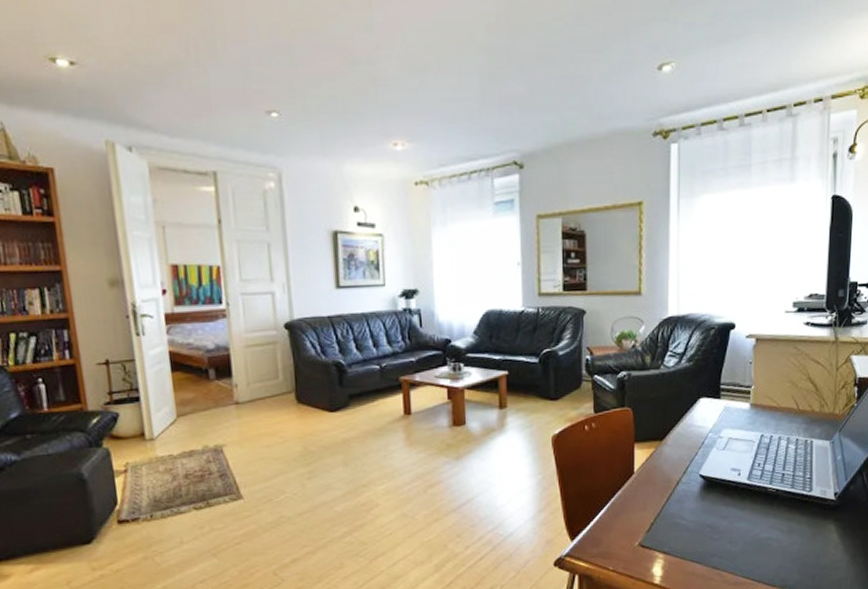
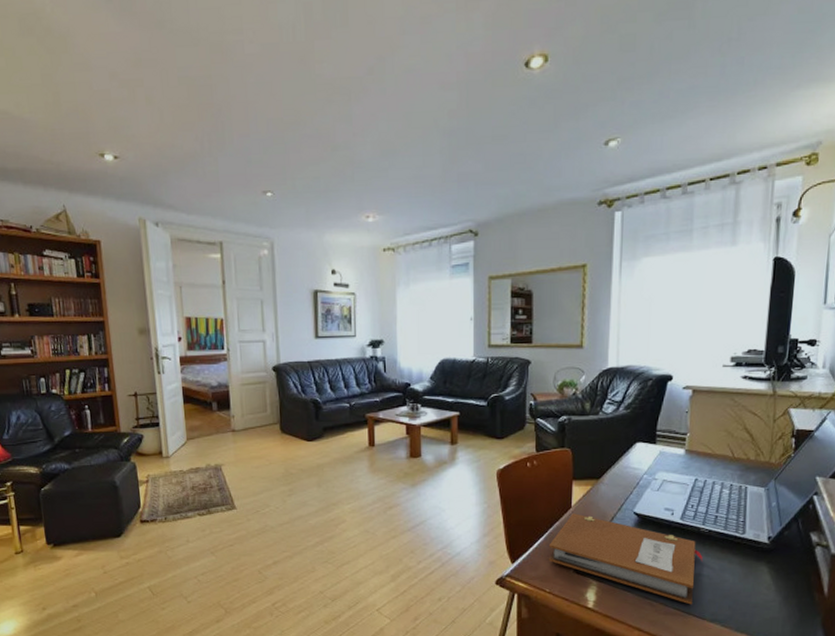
notebook: none [610,480,771,572] -> present [548,513,703,605]

